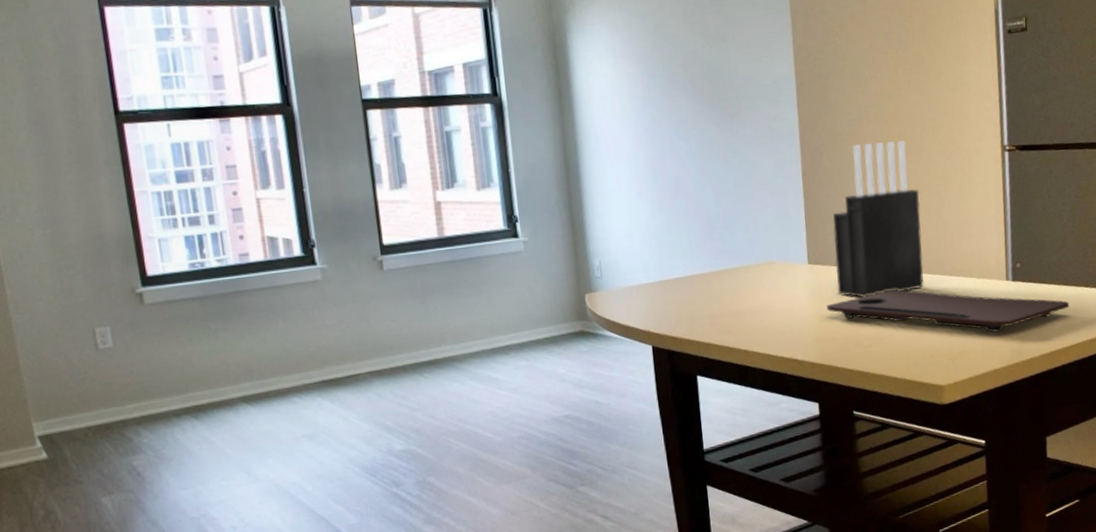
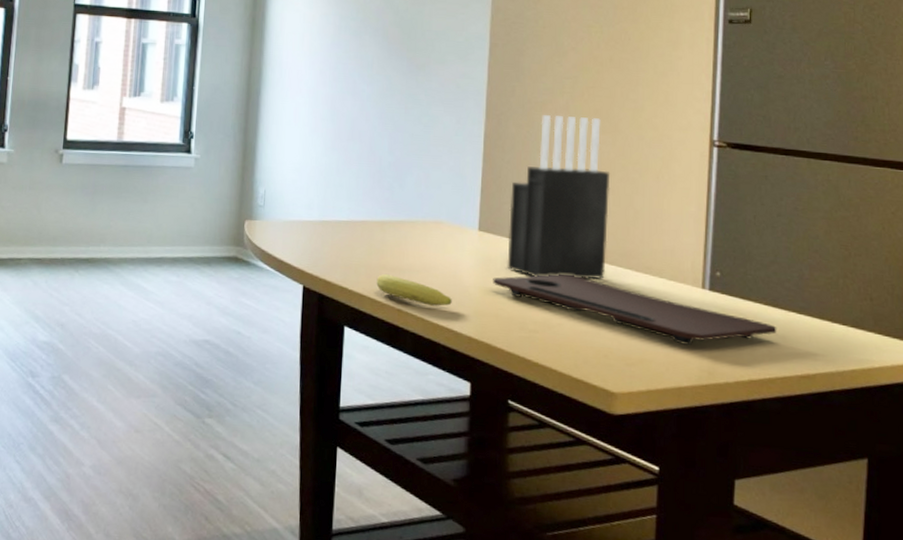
fruit: none [720,319,793,342] -> present [376,273,452,306]

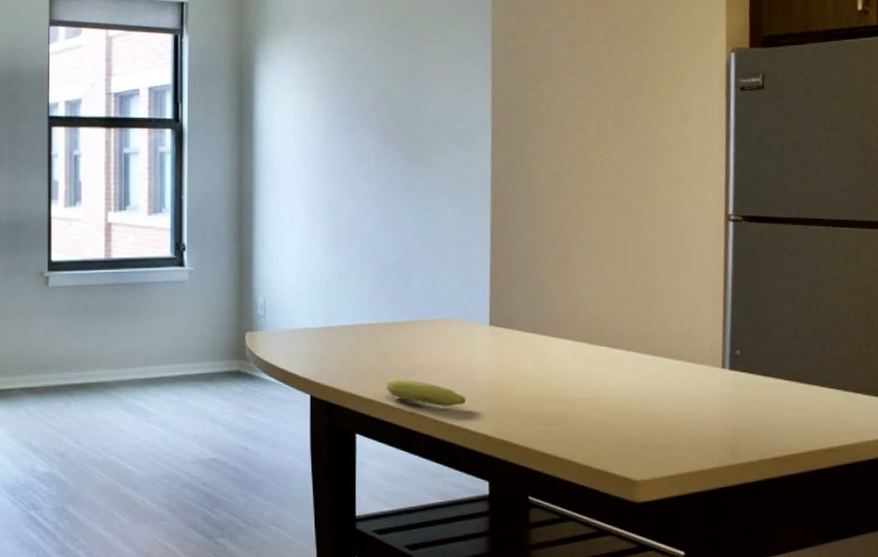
cutting board: present [493,274,777,346] -> none [507,365,800,428]
knife block: present [507,115,610,280] -> none [520,200,624,369]

